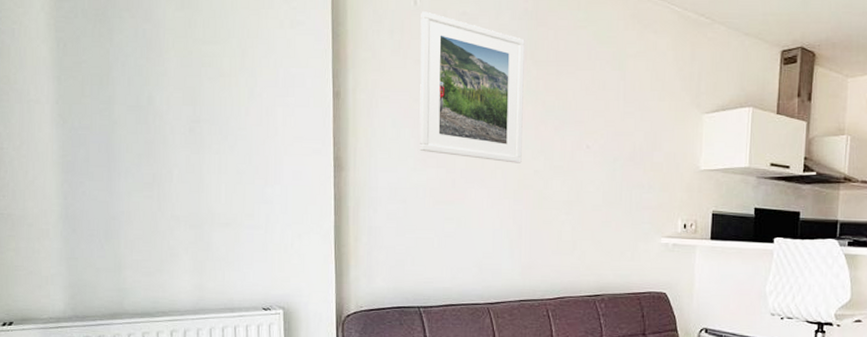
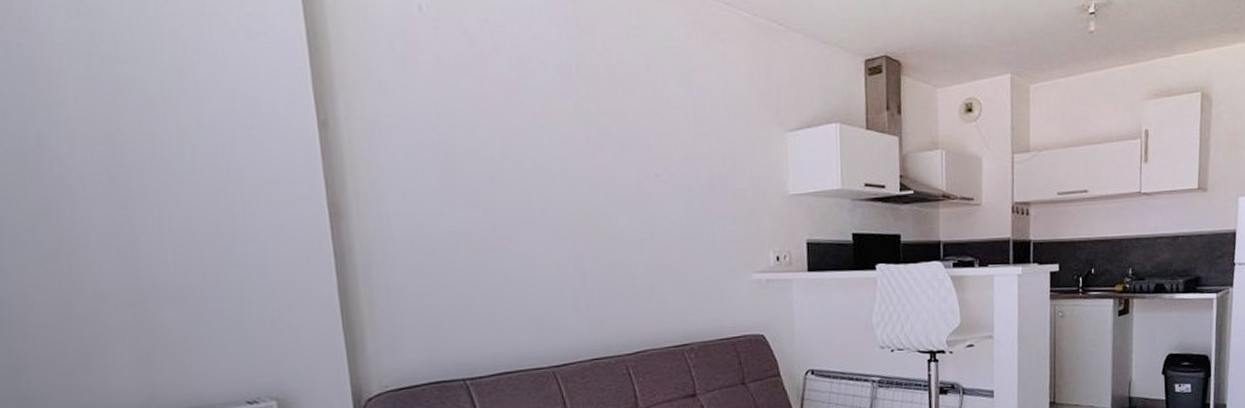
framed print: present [419,11,525,163] -> none [428,18,578,199]

